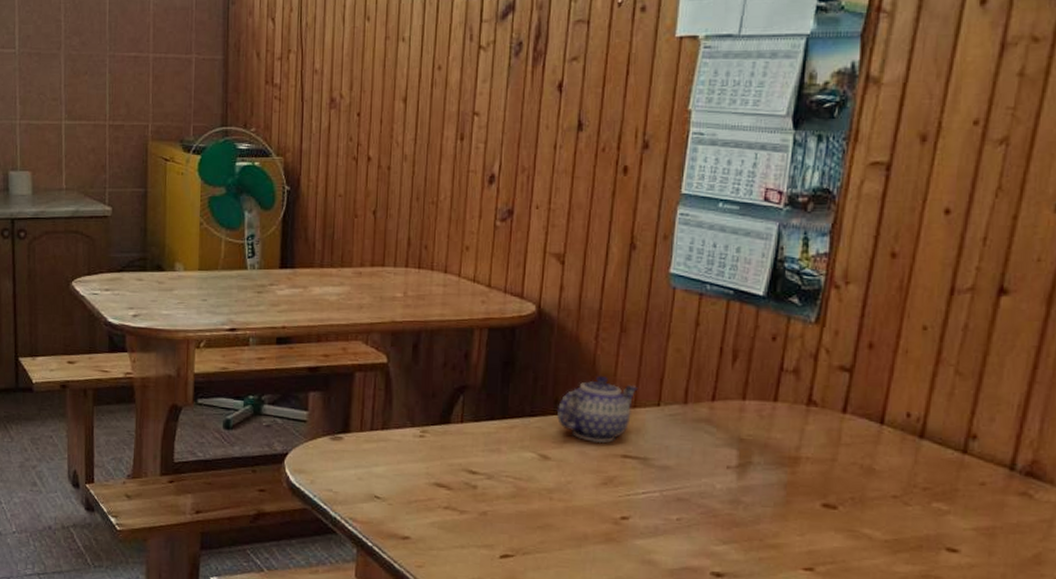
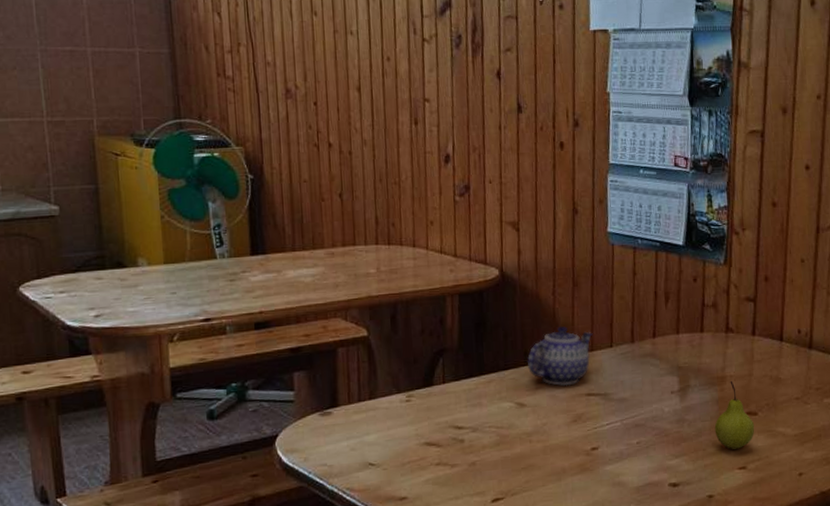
fruit: none [777,463,832,547] -> present [714,380,755,450]

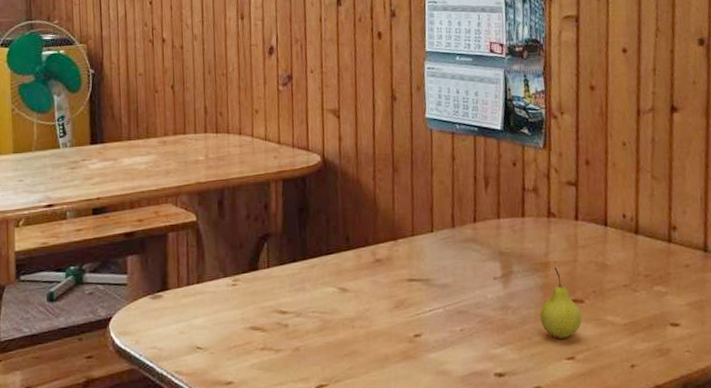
teapot: present [526,326,593,386] -> none [348,211,414,271]

